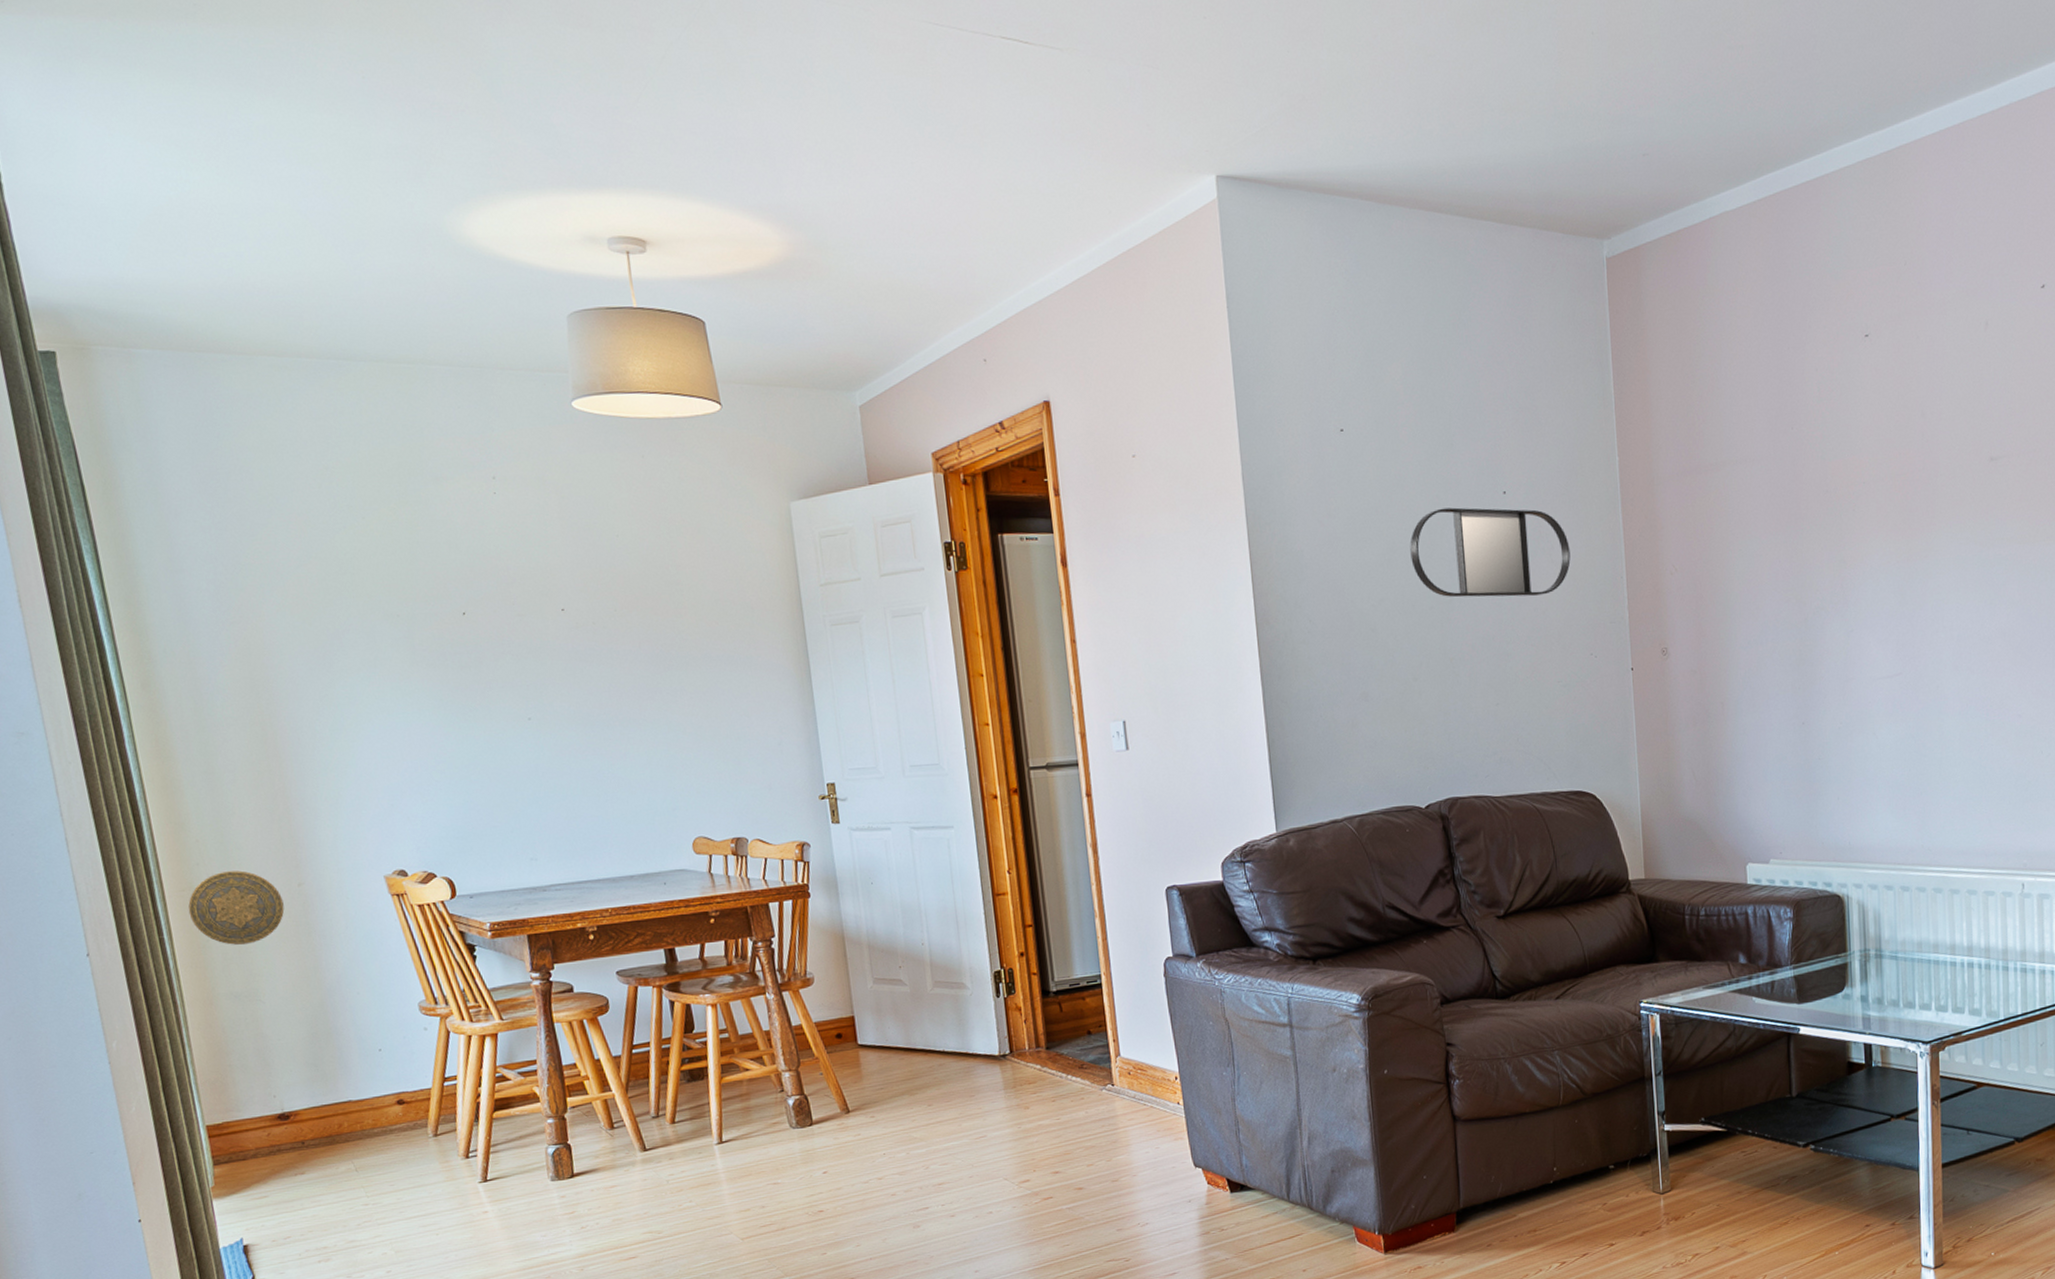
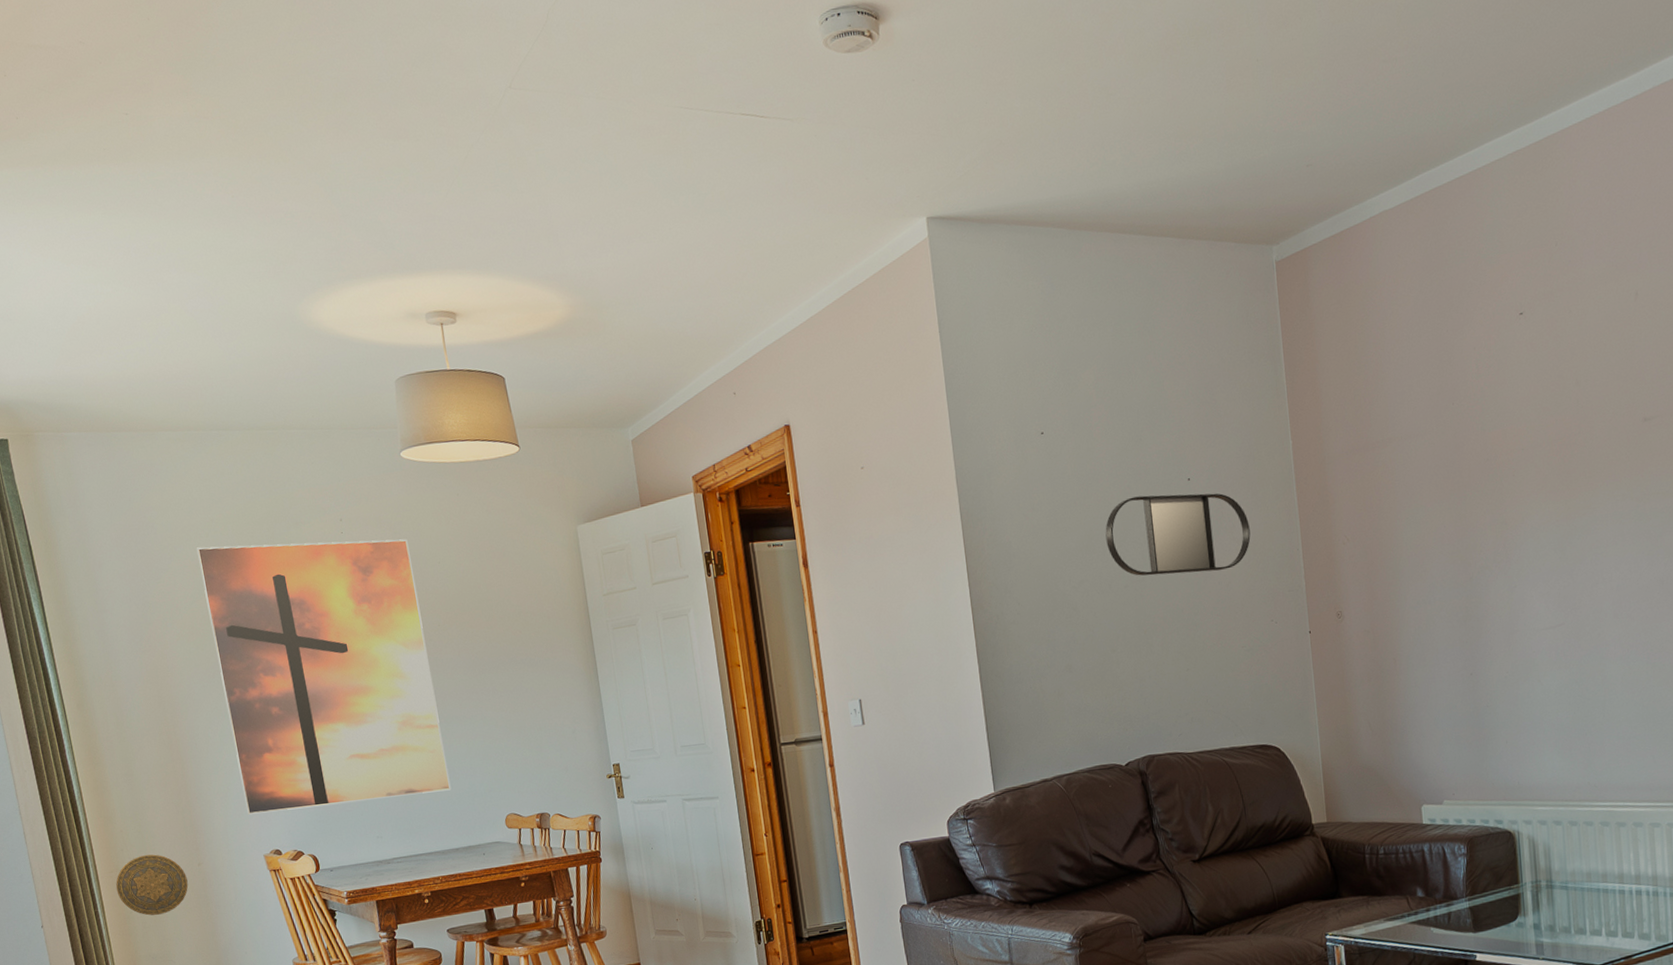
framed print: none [306,499,626,827] -> present [197,539,451,815]

